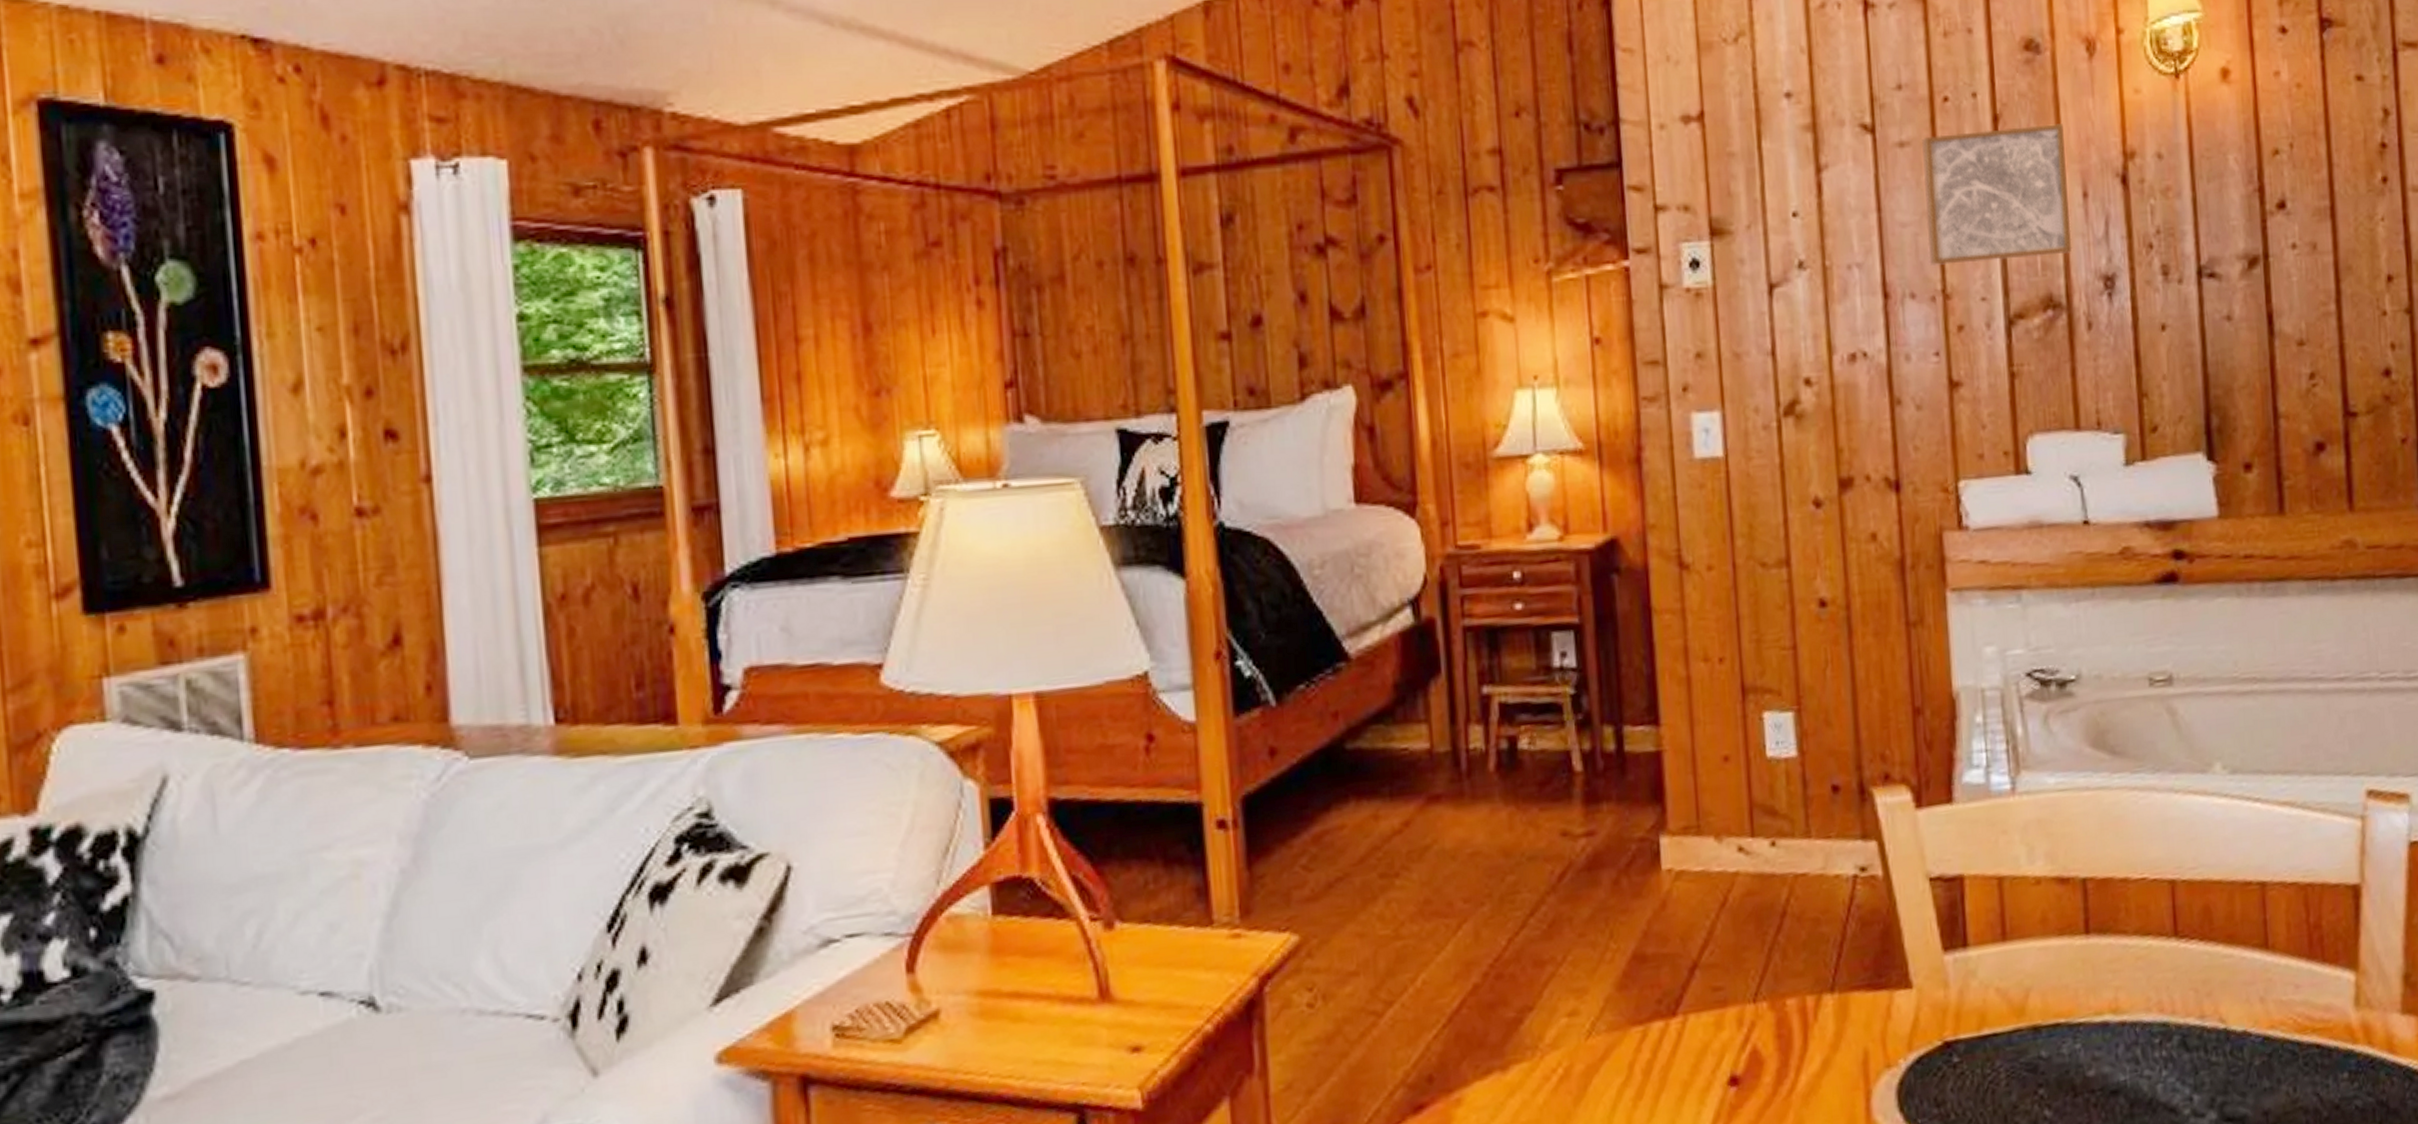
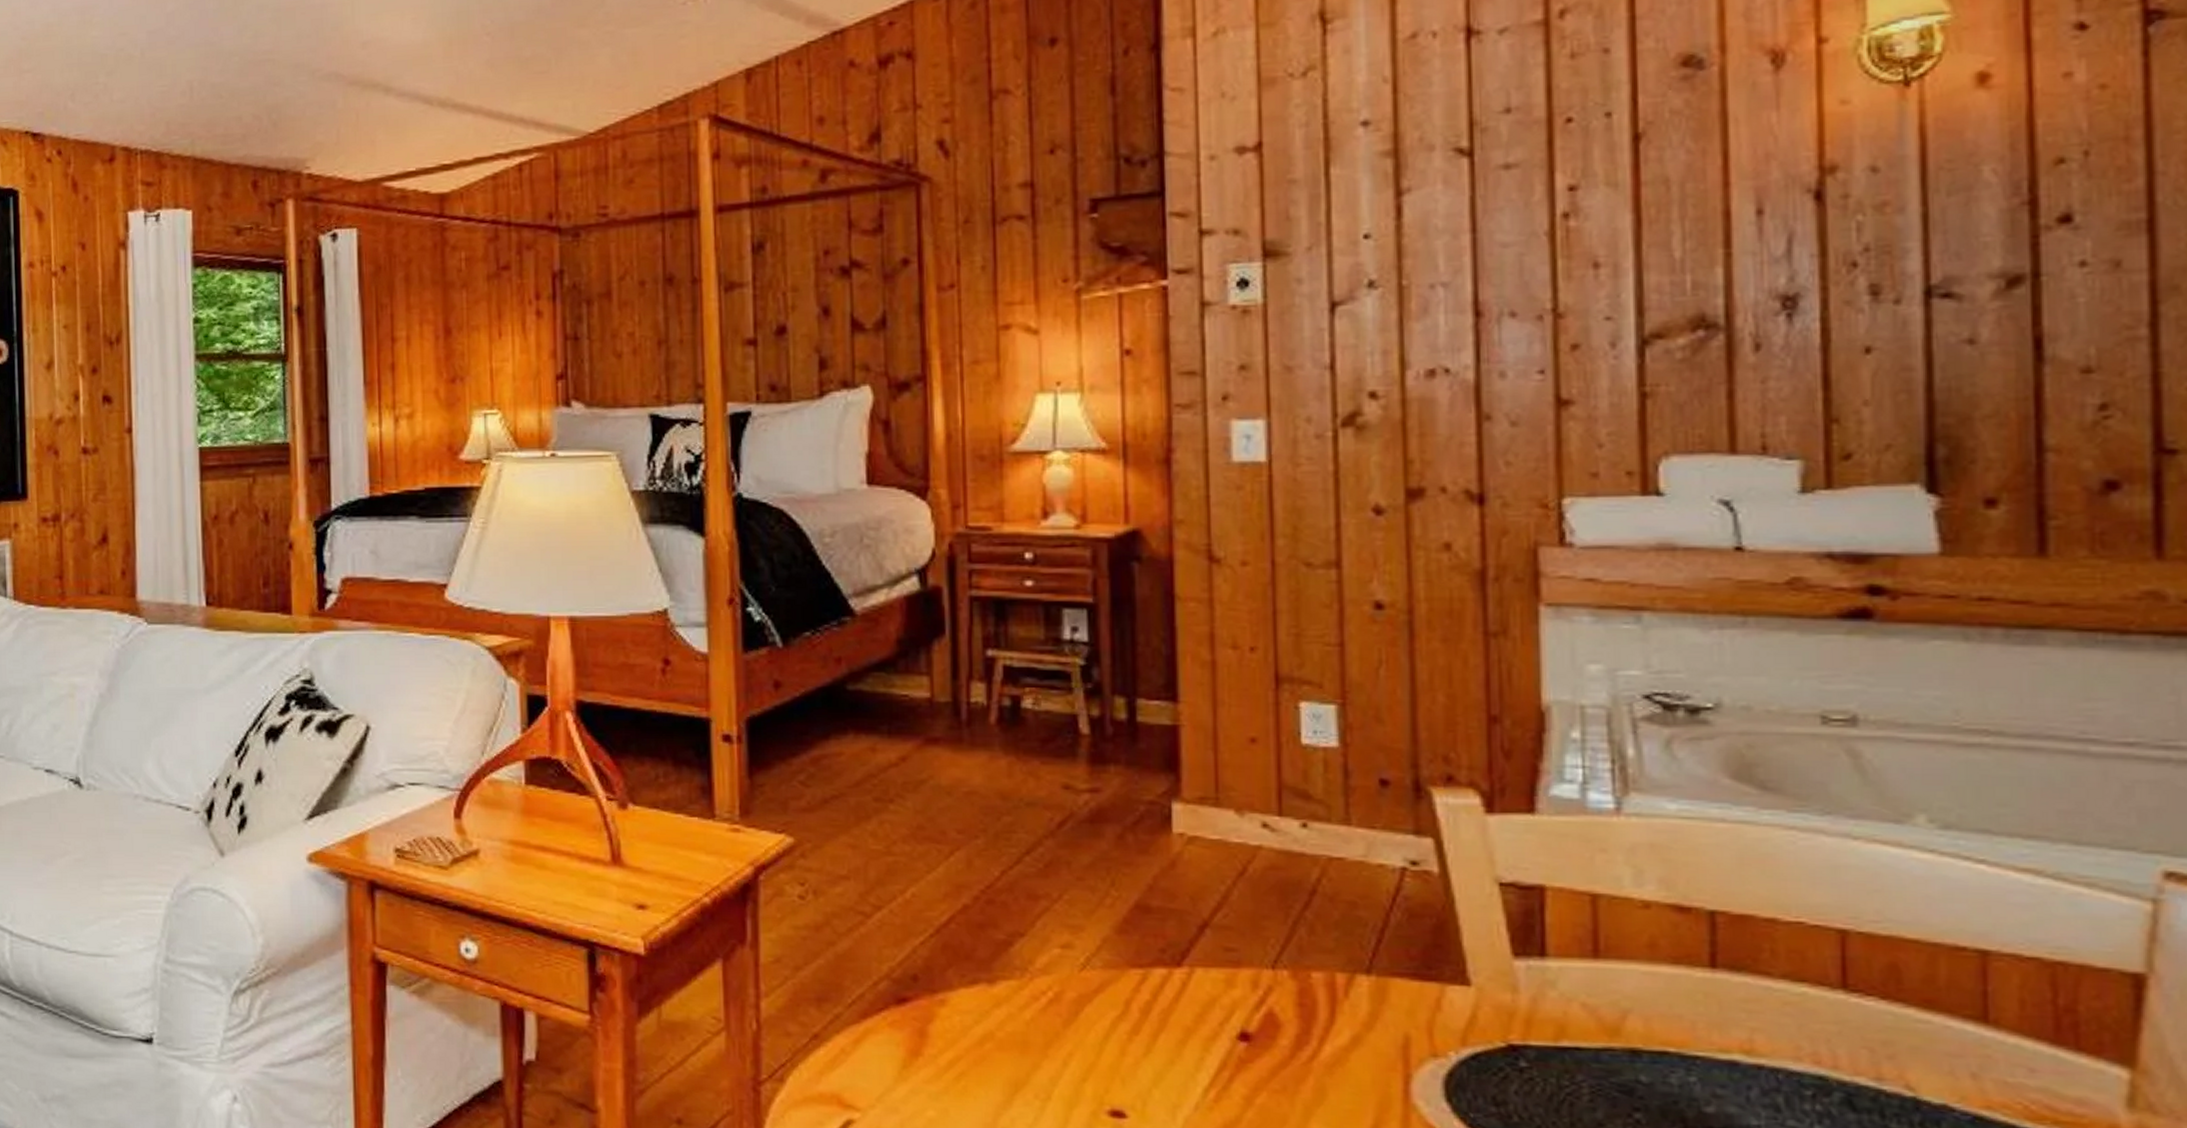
wall art: present [1922,124,2072,265] -> none [1535,140,1737,285]

